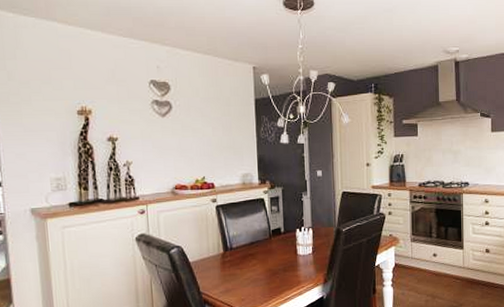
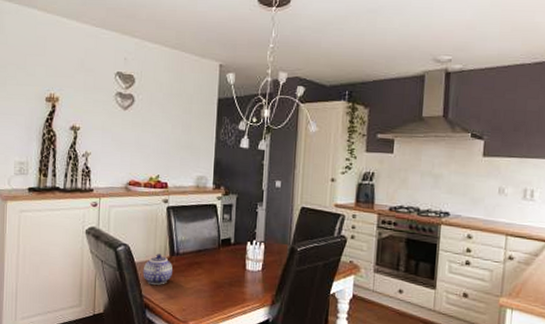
teapot: none [198,251,228,281] -> present [142,254,172,285]

